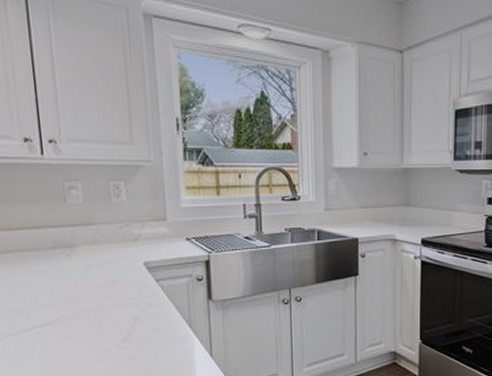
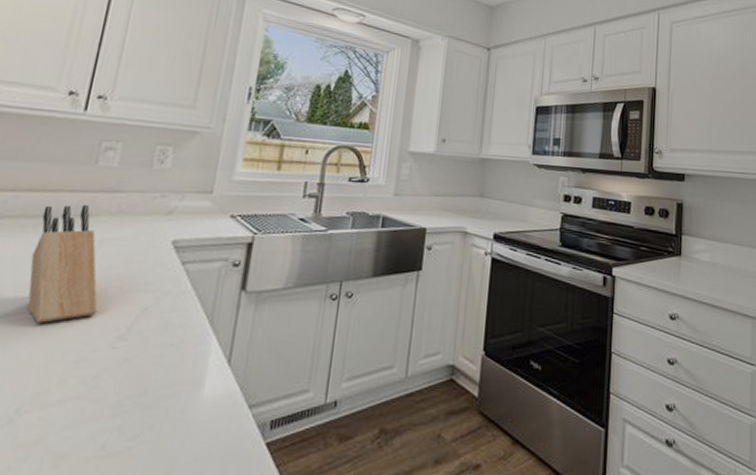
knife block: none [36,237,101,332] -> present [27,204,98,323]

